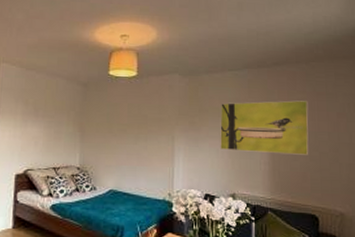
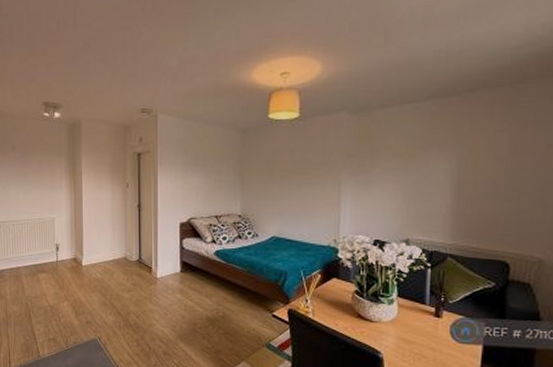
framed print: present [220,100,309,155] -> none [394,132,509,196]

